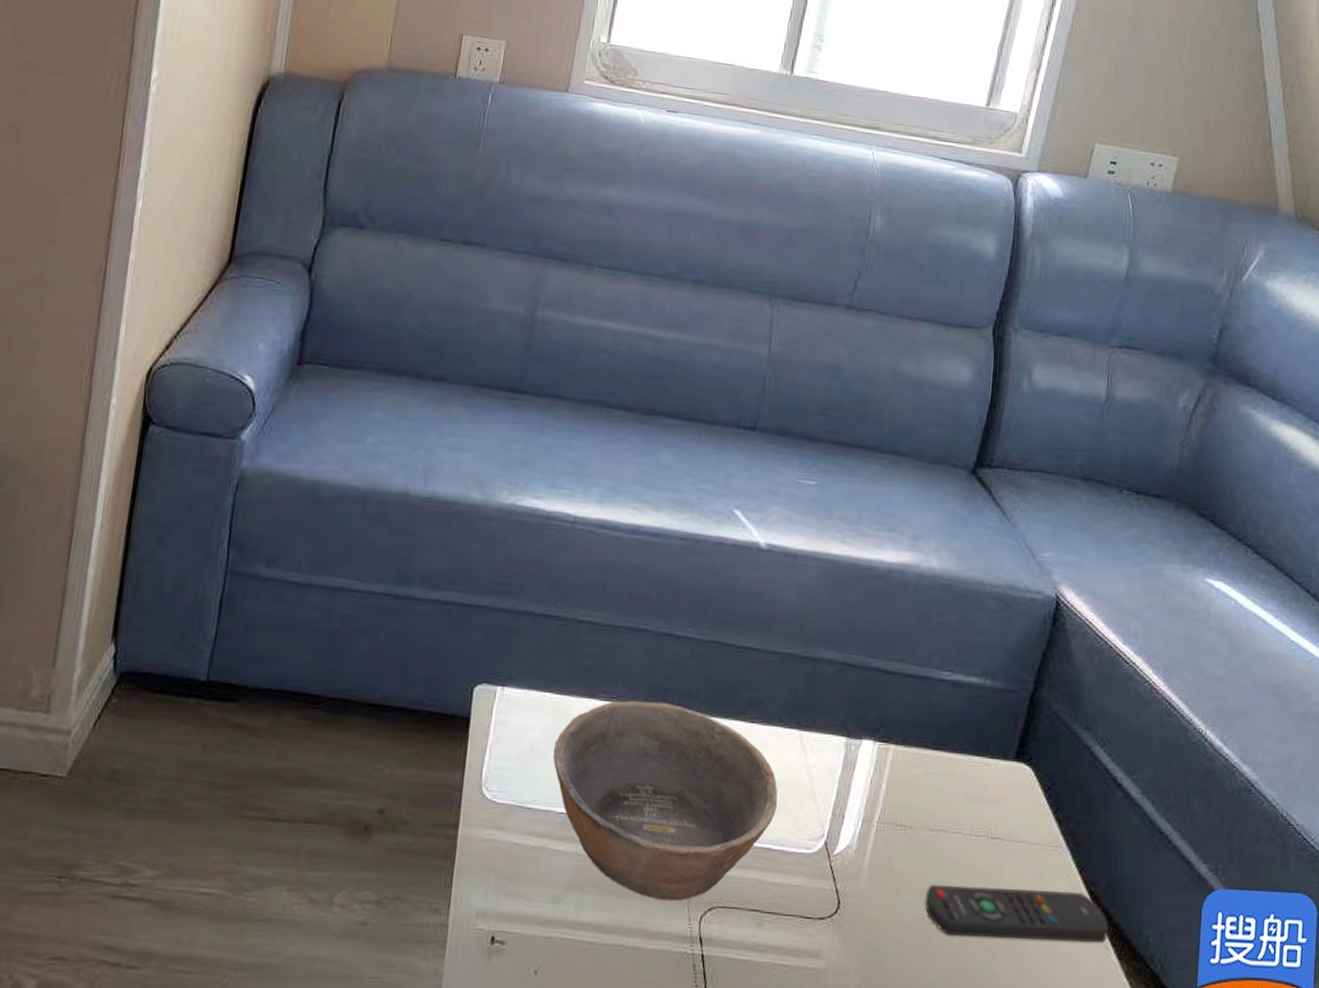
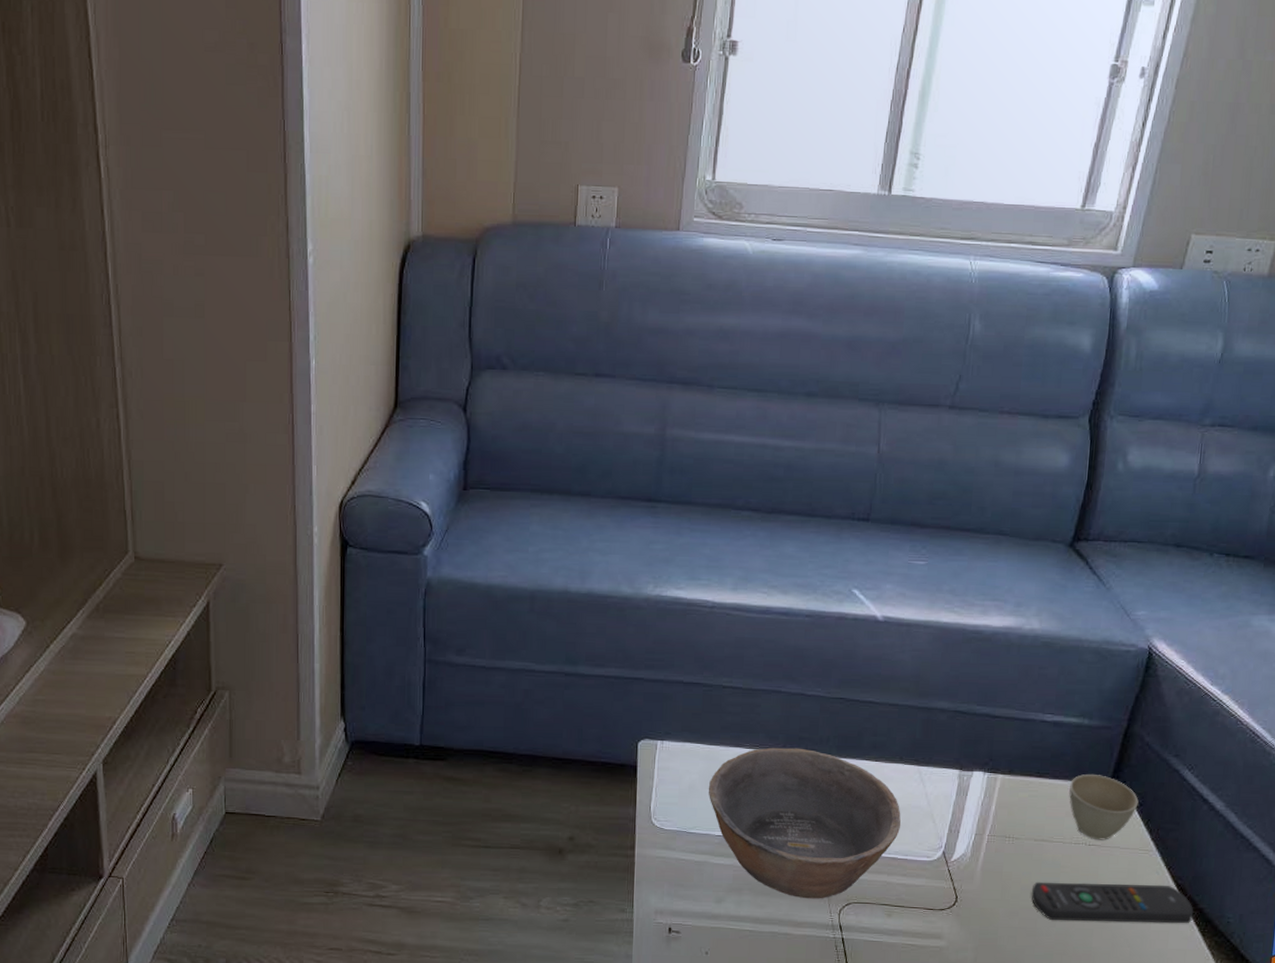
cup: none [969,748,1046,833] -> present [1069,774,1139,840]

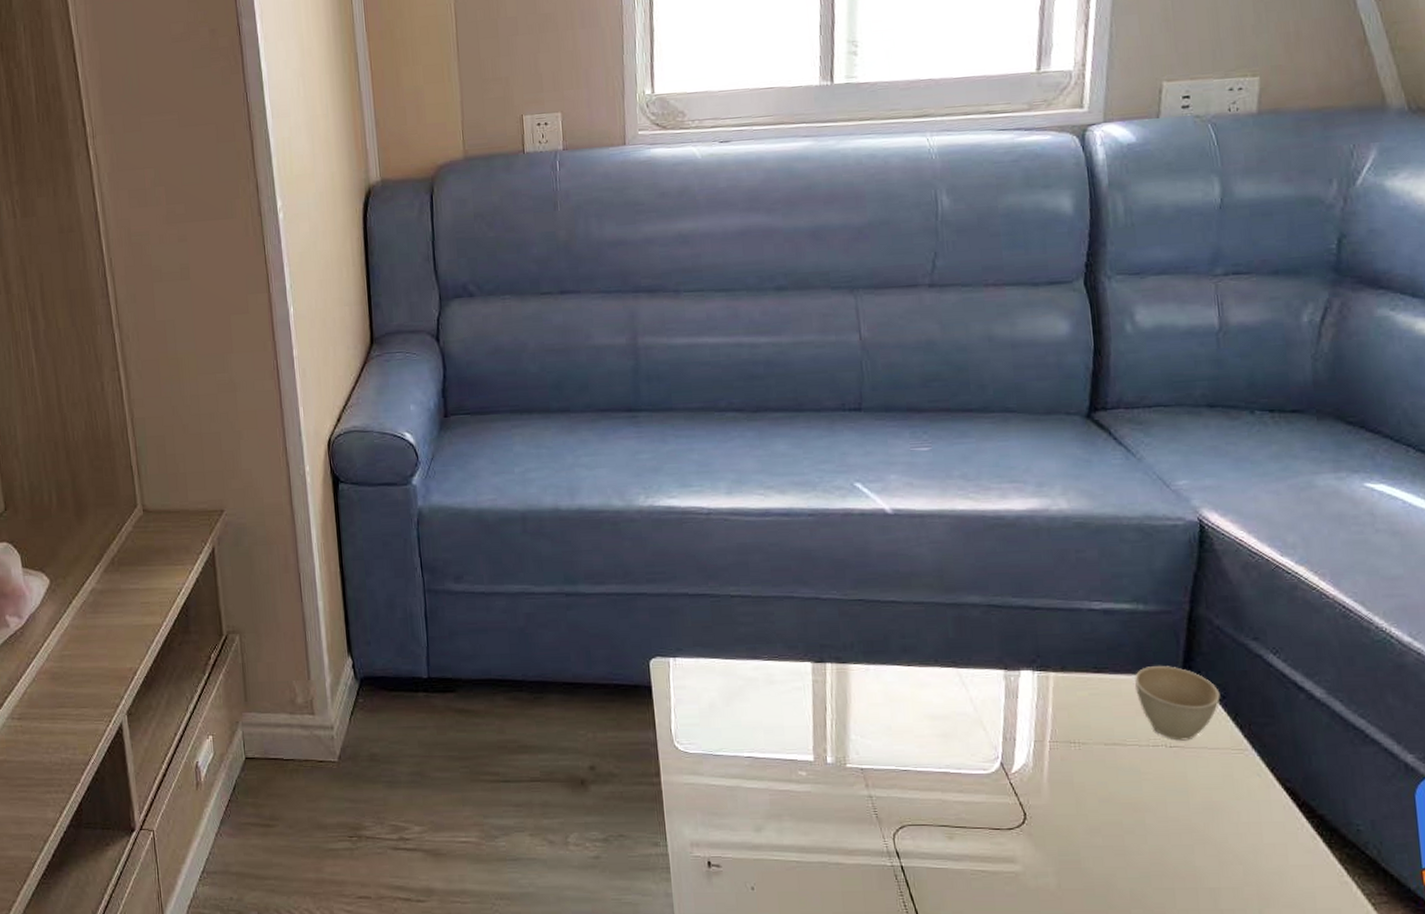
bowl: present [708,747,901,899] -> none [729,656,948,823]
remote control: present [1031,883,1194,924] -> none [1111,790,1313,837]

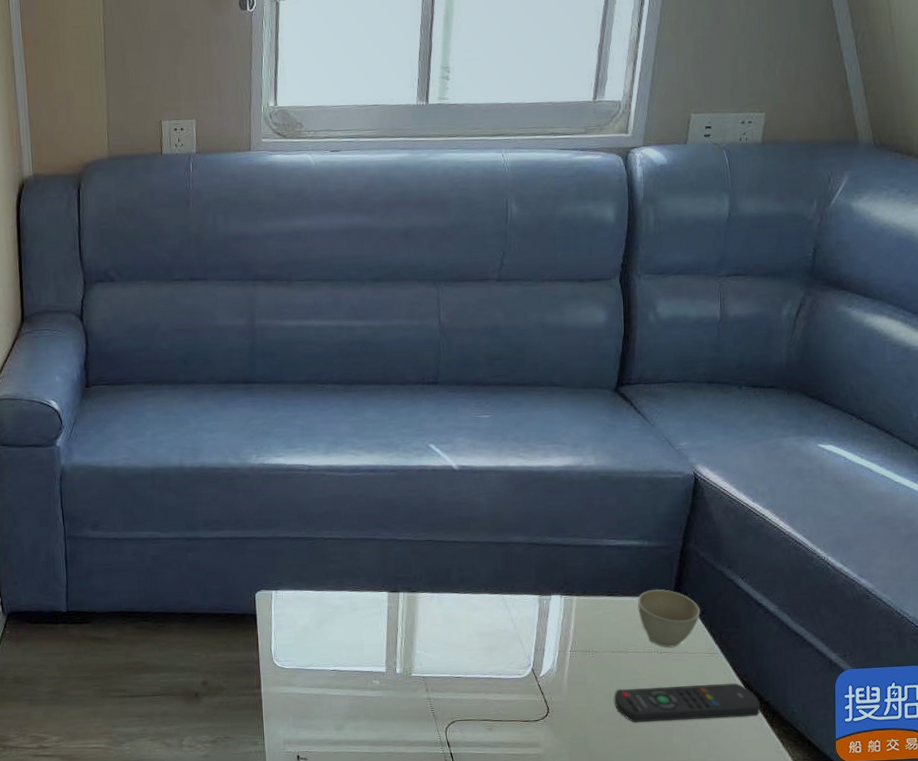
remote control: none [1111,790,1313,837] -> present [614,683,761,723]

